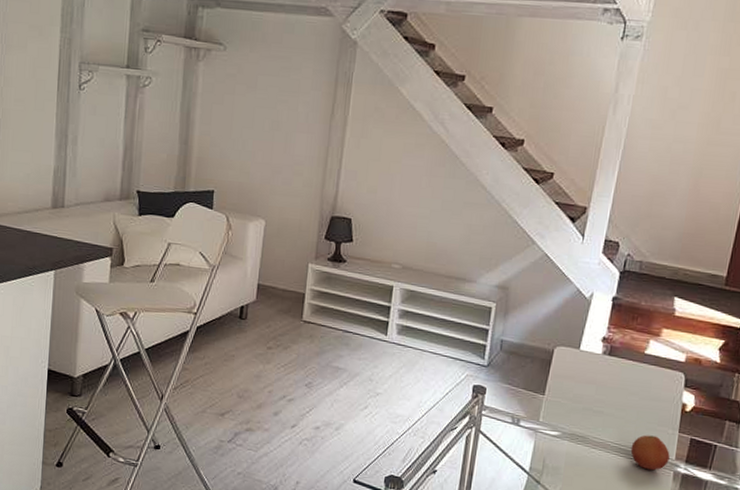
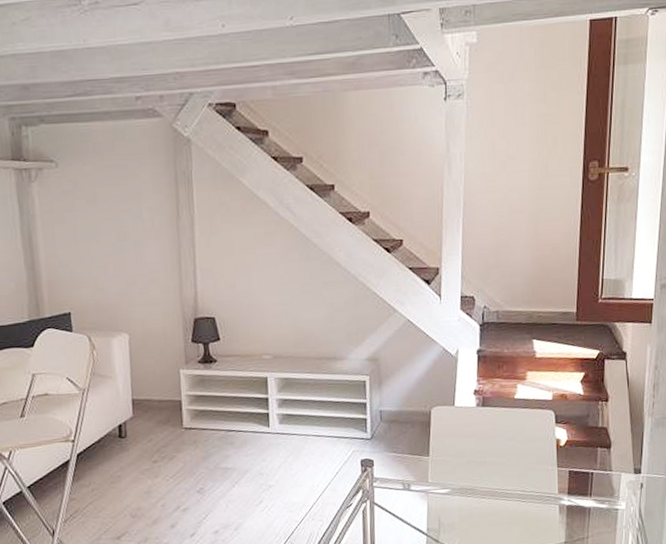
fruit: present [630,435,670,471] -> none [516,474,553,509]

